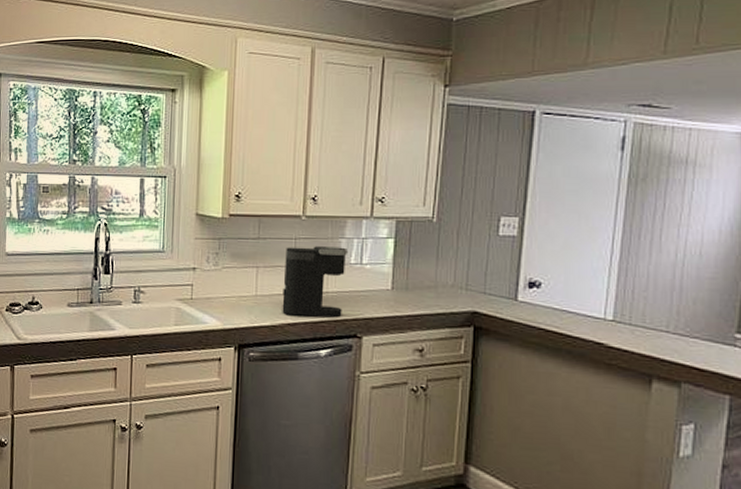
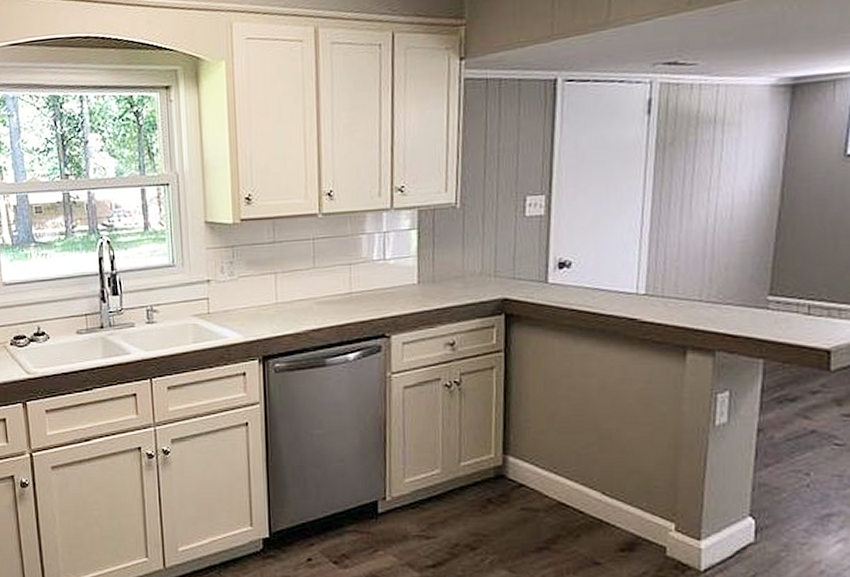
coffee maker: present [282,246,349,318] -> none [304,243,370,321]

